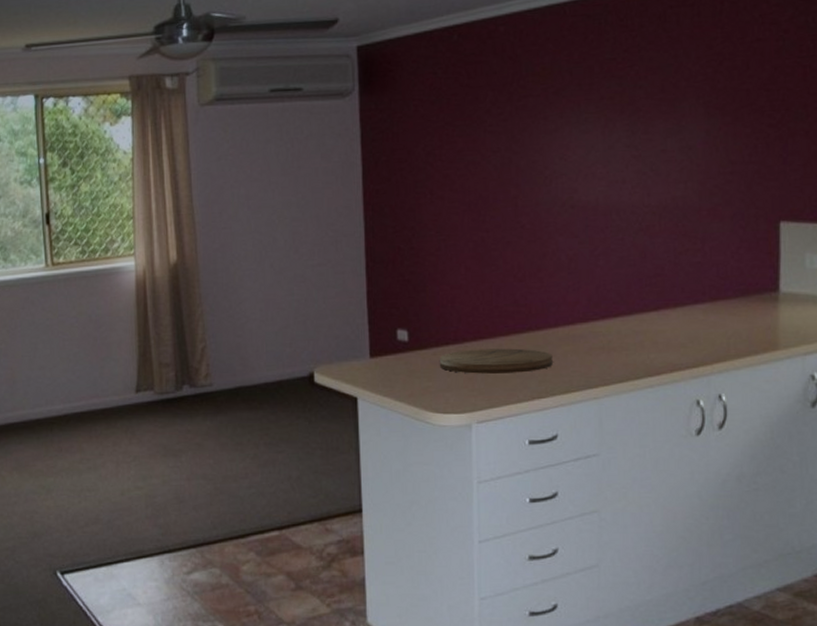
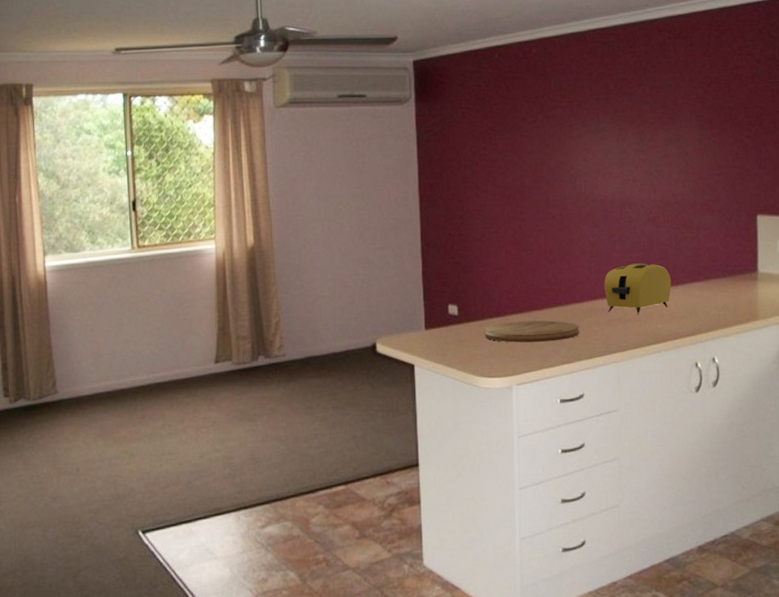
toaster: none [584,281,668,341] -> present [604,263,672,314]

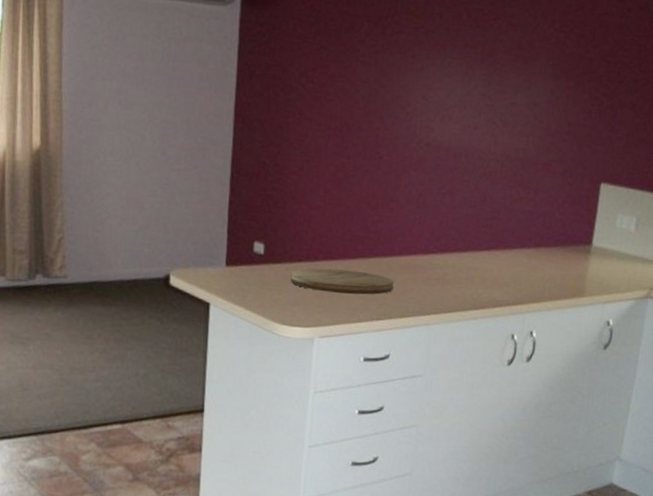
toaster: present [604,263,672,314] -> none [426,220,500,275]

